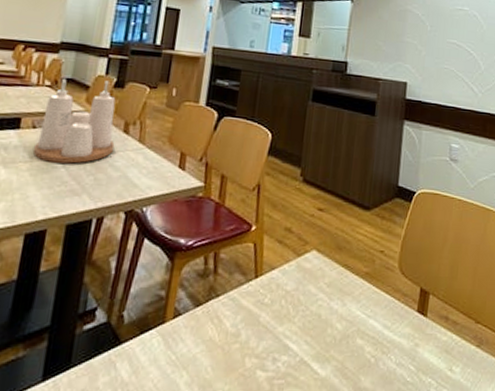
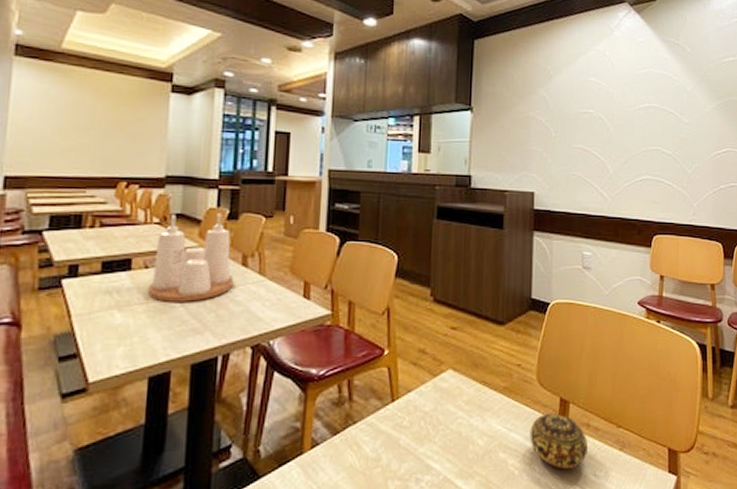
decorative ball: none [388,302,446,363] -> present [530,413,588,470]

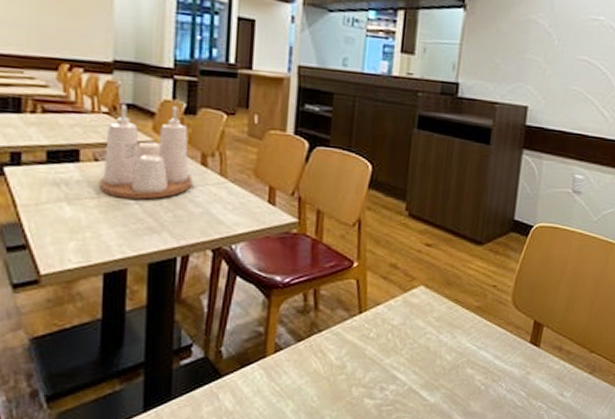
decorative ball: present [530,413,588,470] -> none [499,334,558,389]

